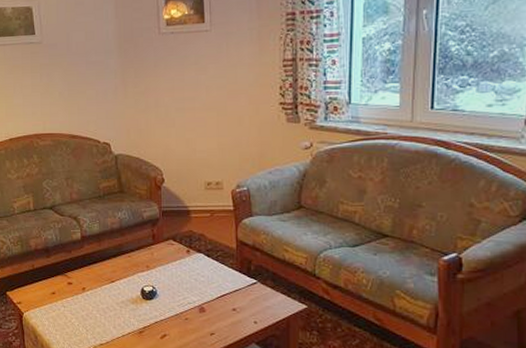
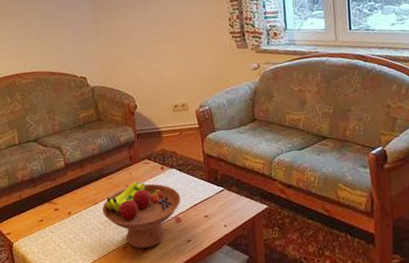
fruit bowl: none [118,263,207,336] -> present [102,182,181,249]

